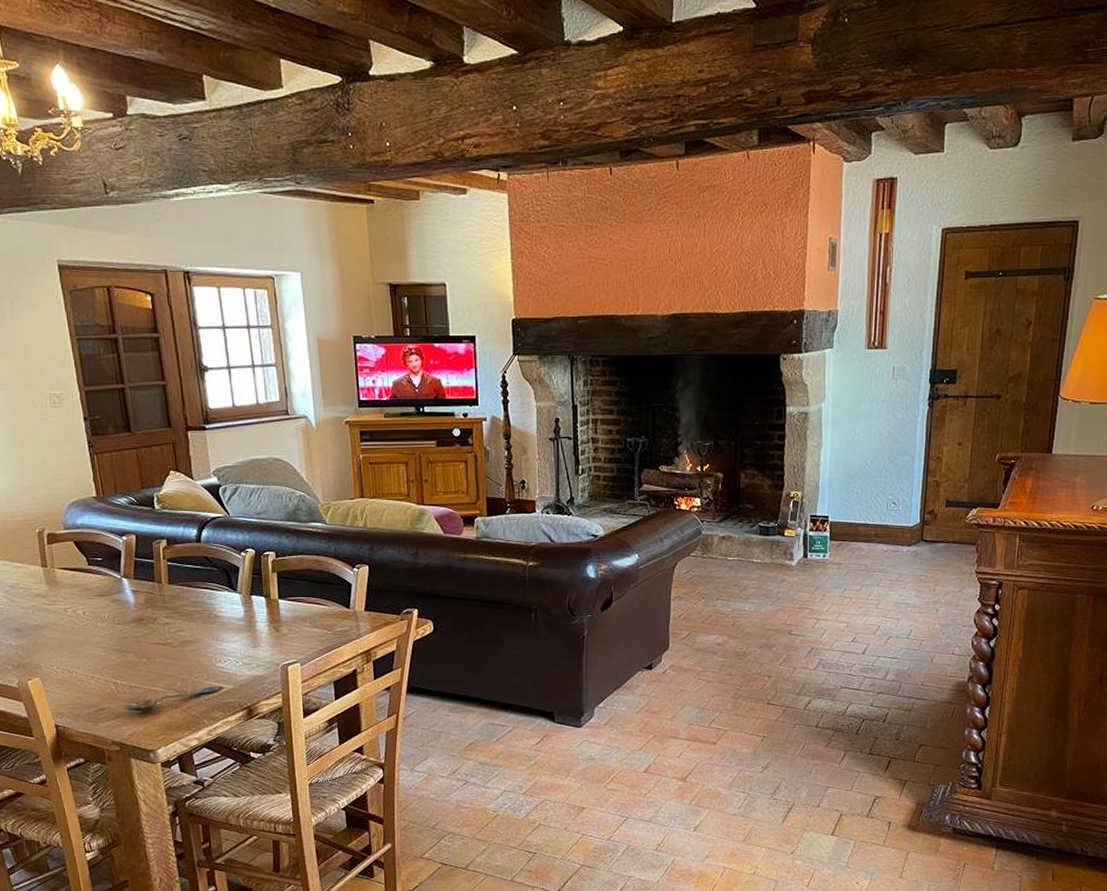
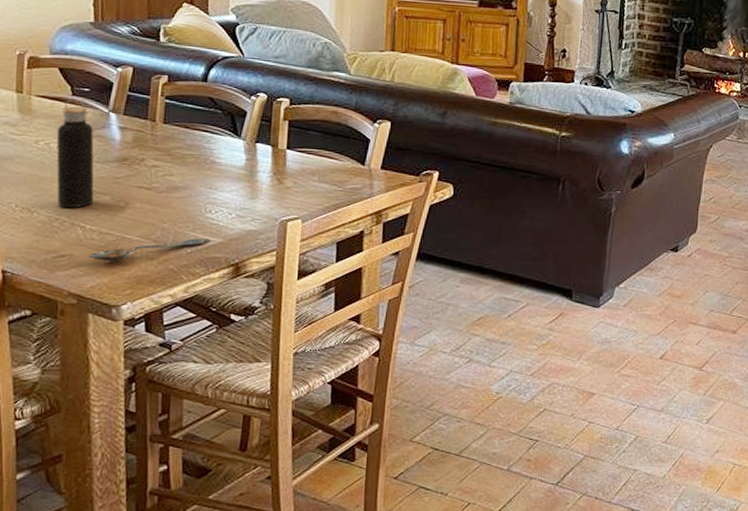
water bottle: none [80,568,120,667] -> present [56,98,94,209]

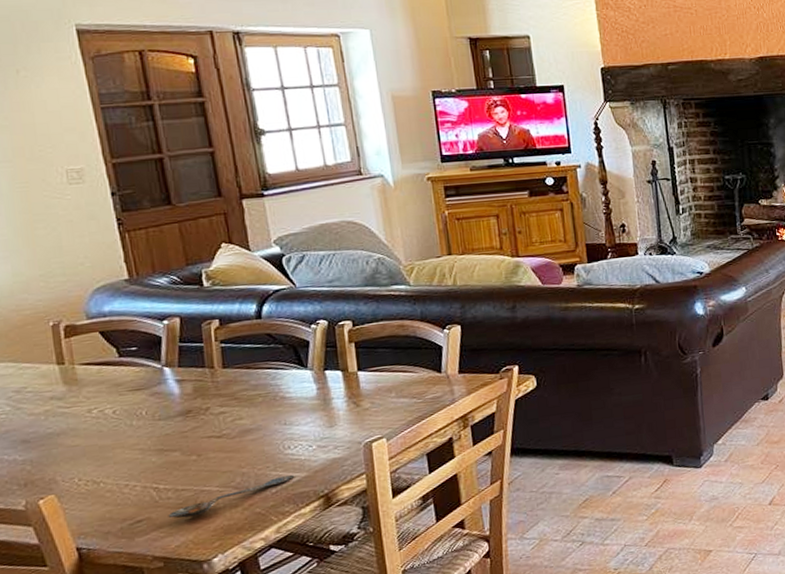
water bottle: present [56,98,94,209] -> none [109,360,162,473]

